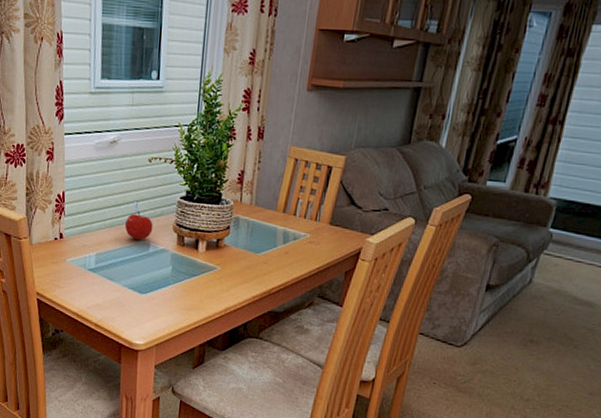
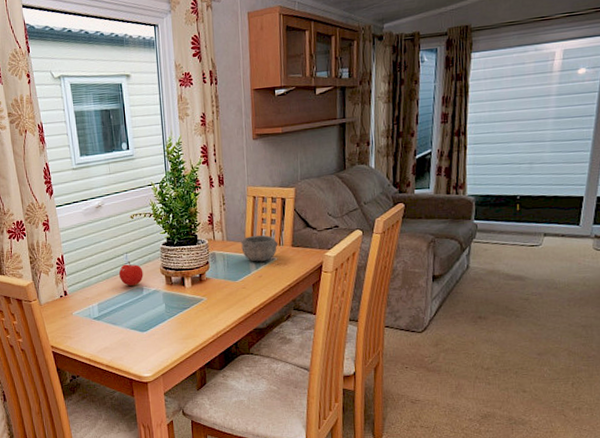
bowl: none [270,204,315,237] -> present [241,234,278,262]

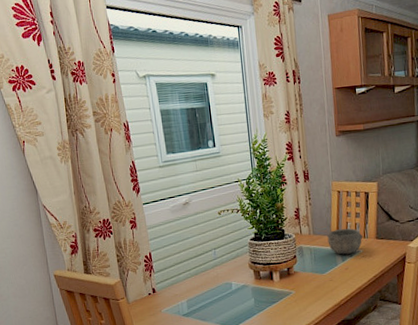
fruit: present [118,262,143,286] -> none [207,257,232,281]

